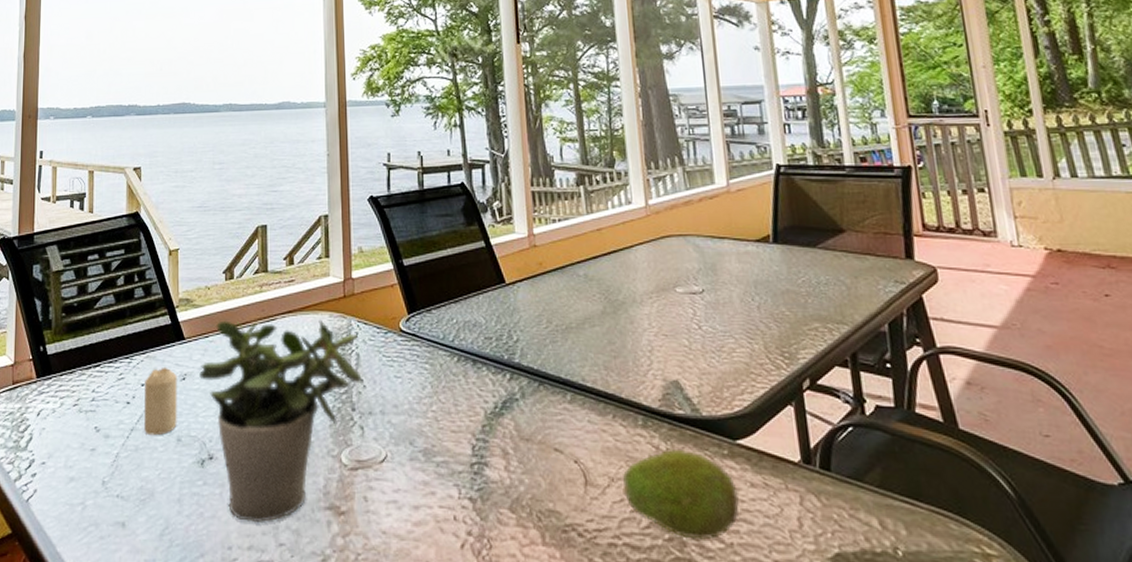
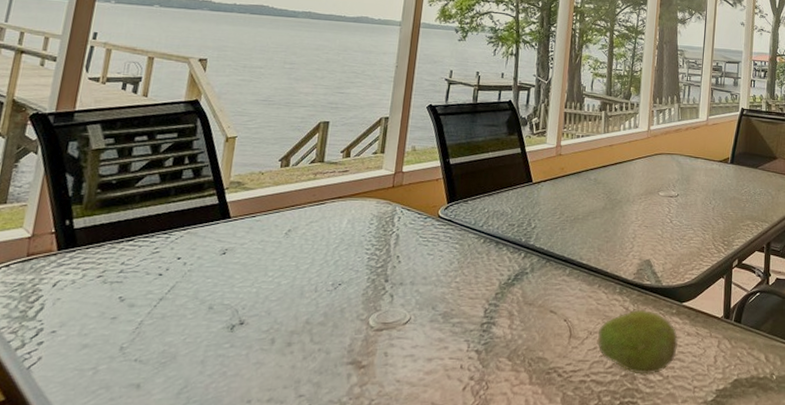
candle: present [144,366,177,436] -> none [174,242,218,305]
potted plant: present [199,319,362,522] -> none [241,202,400,378]

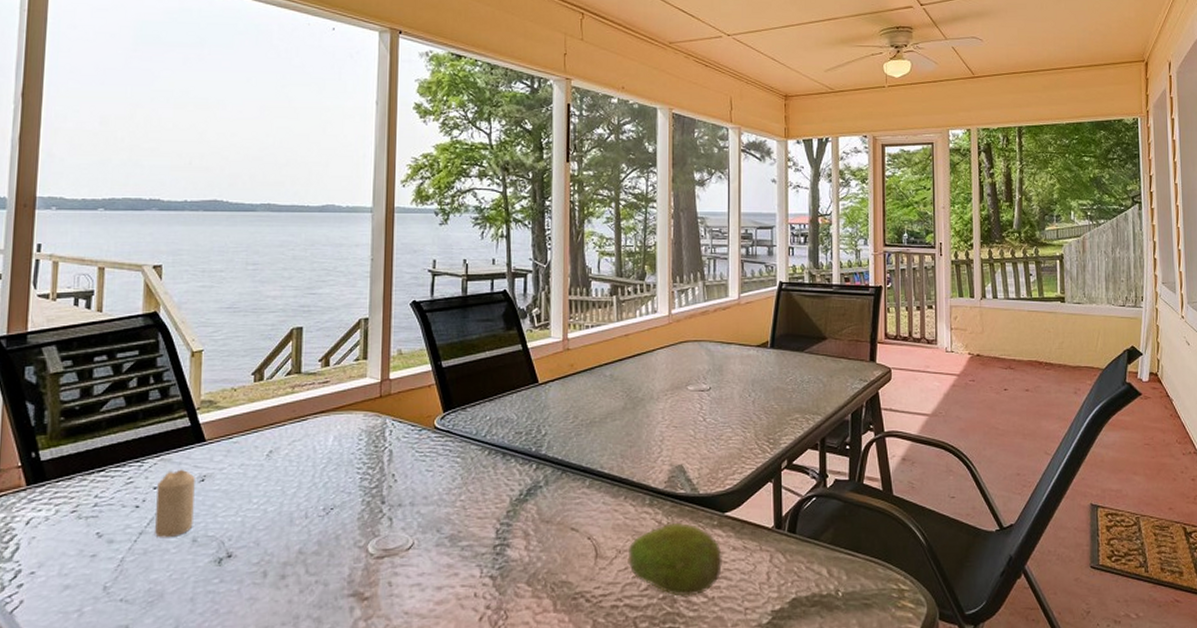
candle: none [174,242,218,305] -> present [155,469,195,538]

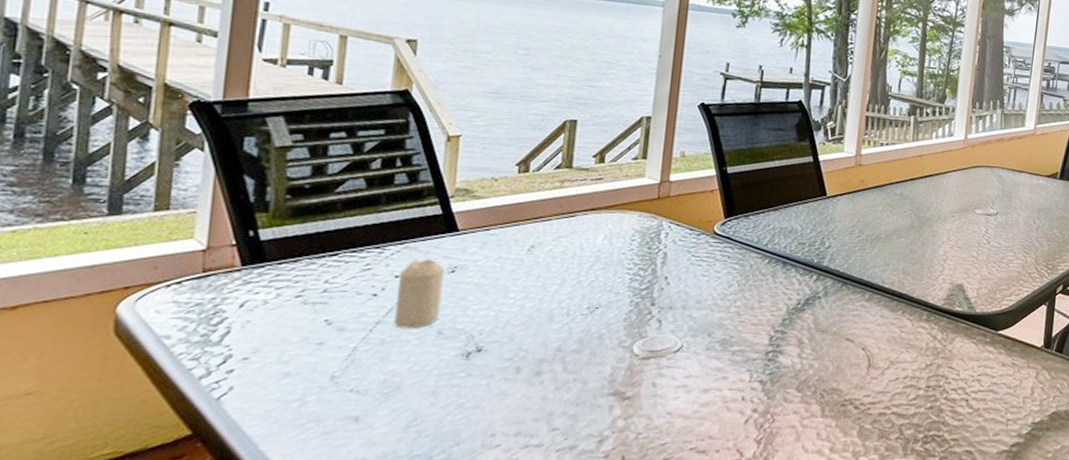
fruit: present [626,522,723,598] -> none [898,337,992,408]

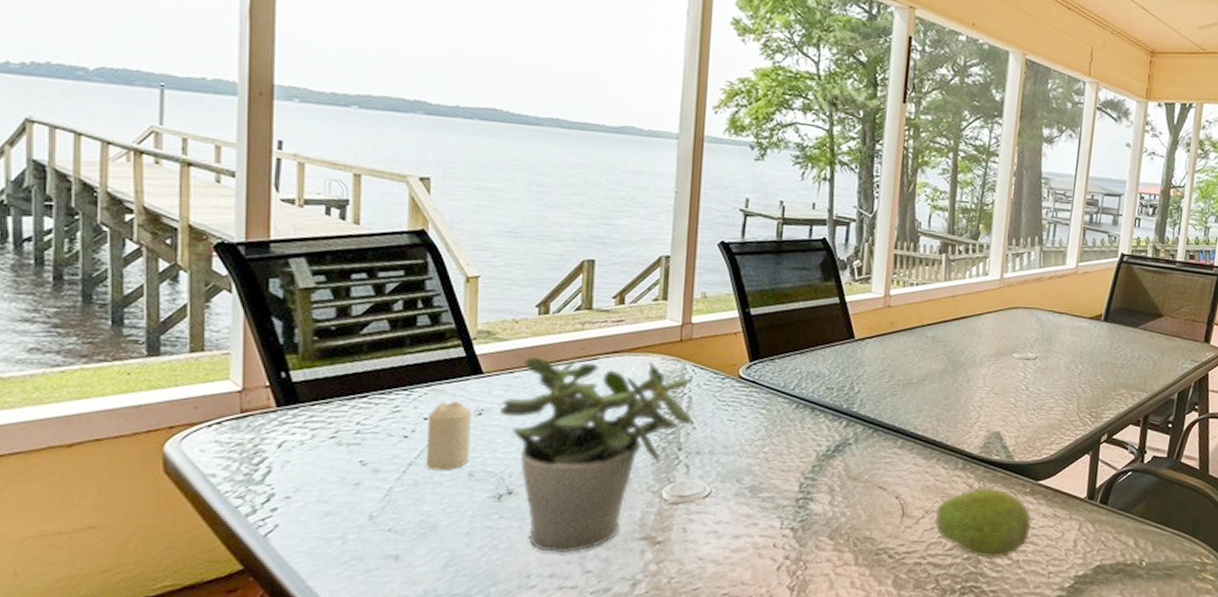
potted plant: none [473,213,668,410] -> present [500,356,692,552]
fruit: none [898,337,992,408] -> present [933,487,1032,559]

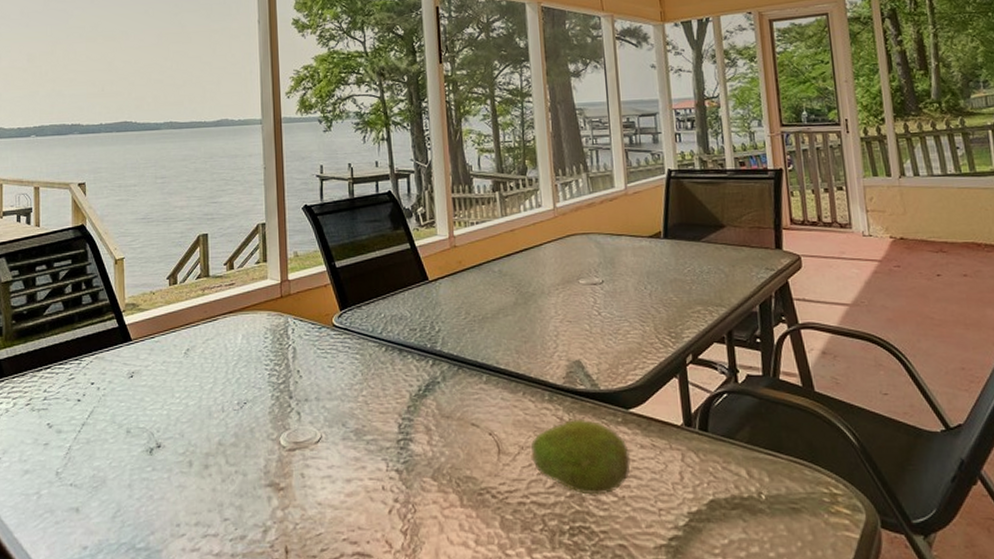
candle: present [426,401,471,471] -> none [94,366,126,429]
potted plant: present [500,356,692,552] -> none [146,318,298,501]

